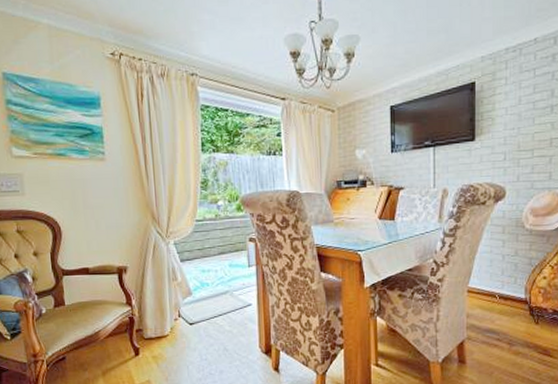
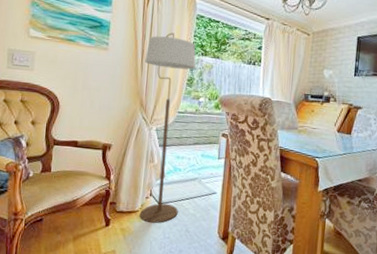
floor lamp: none [149,130,213,346] -> present [139,32,197,223]

